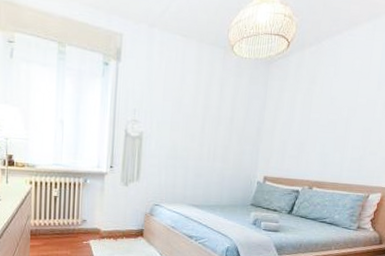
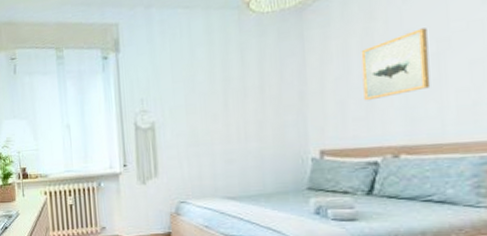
wall art: none [298,98,344,144] -> present [361,28,431,101]

